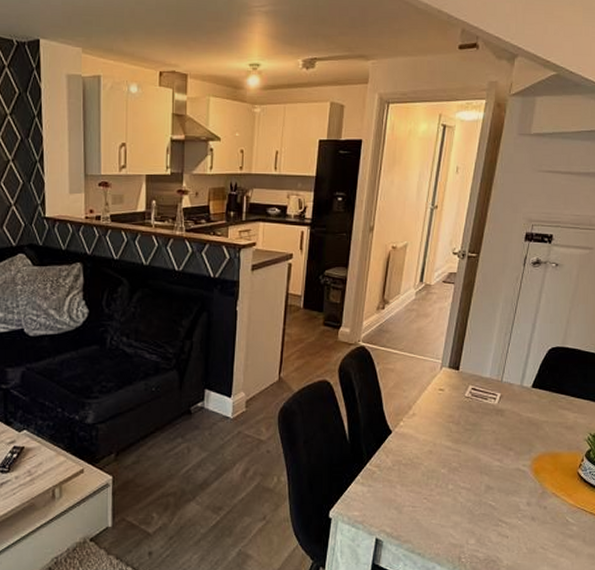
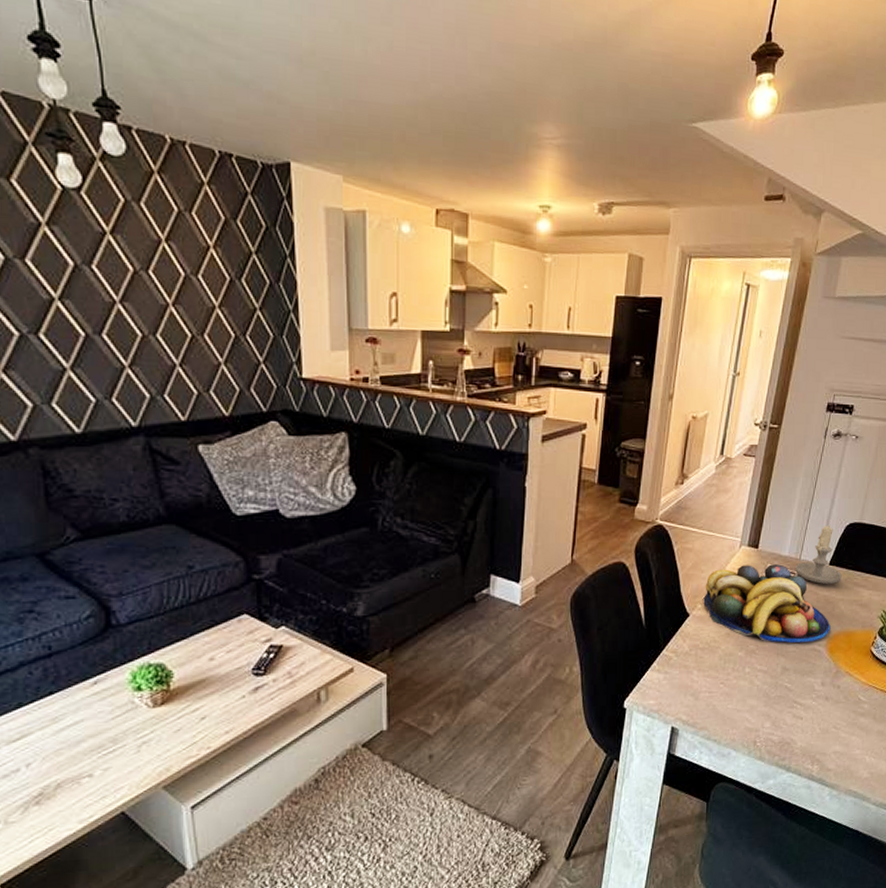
fruit bowl: none [405,385,535,462] -> present [703,564,831,643]
candle: none [497,348,545,407] -> present [795,525,842,585]

